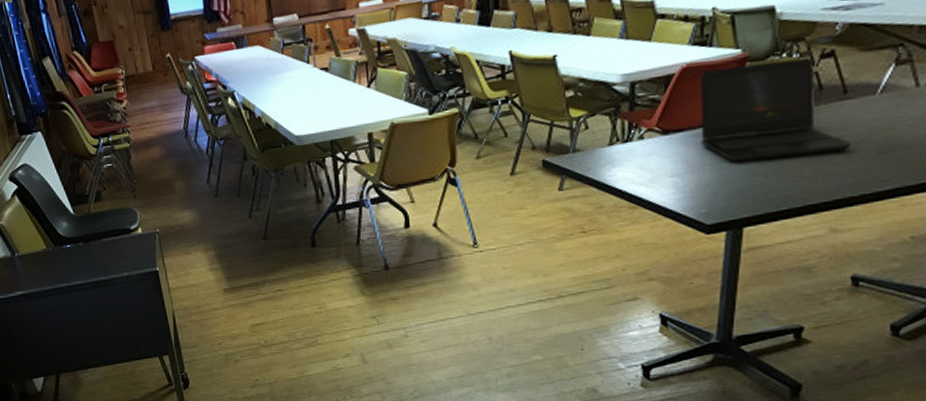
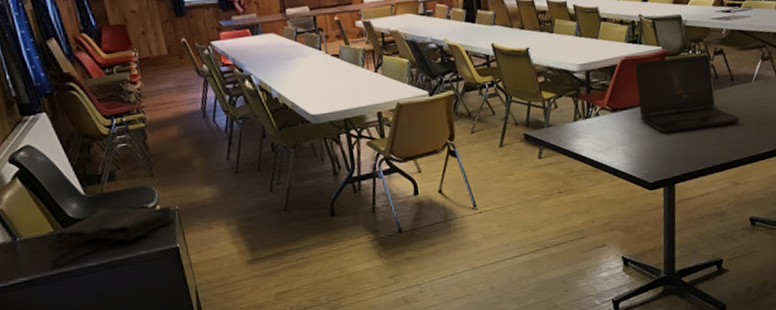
tote bag: none [38,227,153,286] -> present [43,206,173,270]

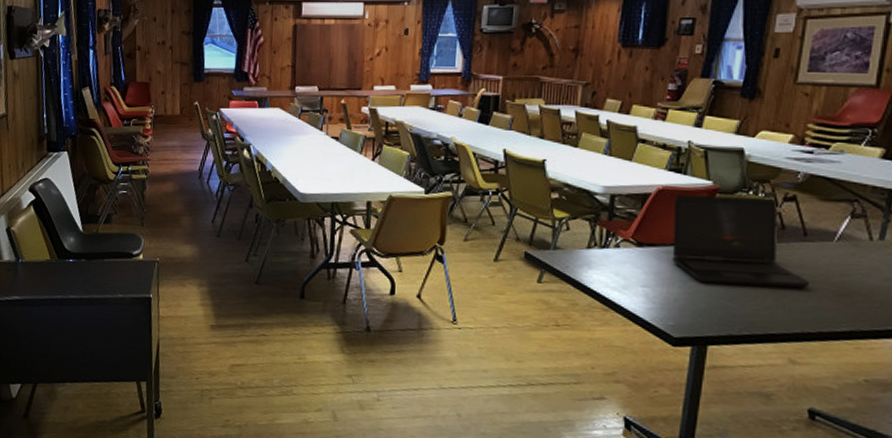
tote bag: present [43,206,173,270] -> none [38,246,152,295]

